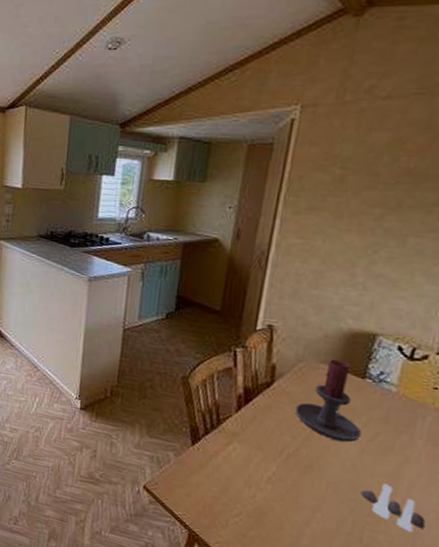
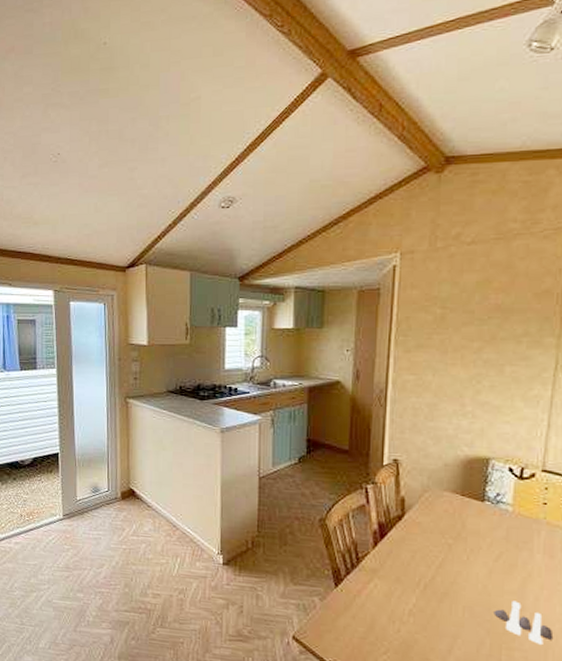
candle holder: present [295,358,362,443] -> none [427,486,488,565]

